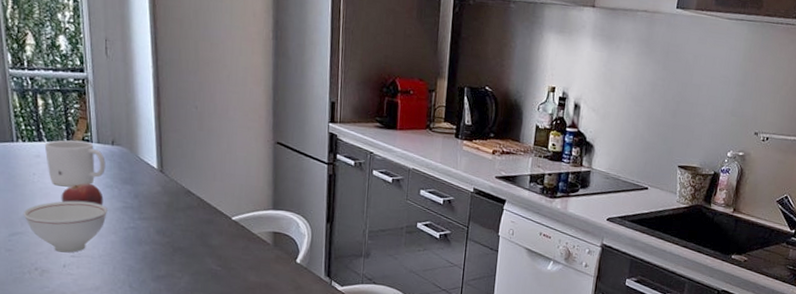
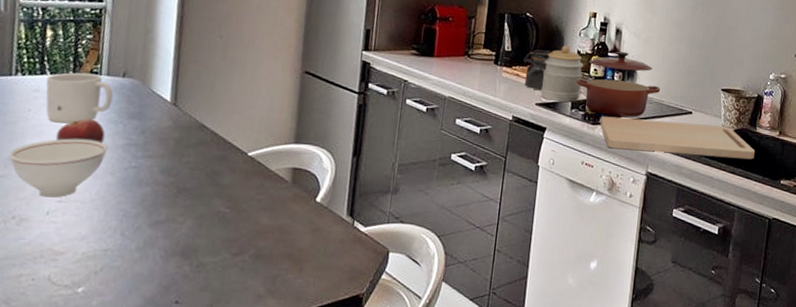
jar: none [483,124,511,165] -> present [523,49,552,91]
jar: none [500,120,543,176] -> present [540,45,584,102]
saucepan: none [535,126,618,193] -> present [576,51,661,118]
cutting board: none [557,190,709,235] -> present [599,116,756,160]

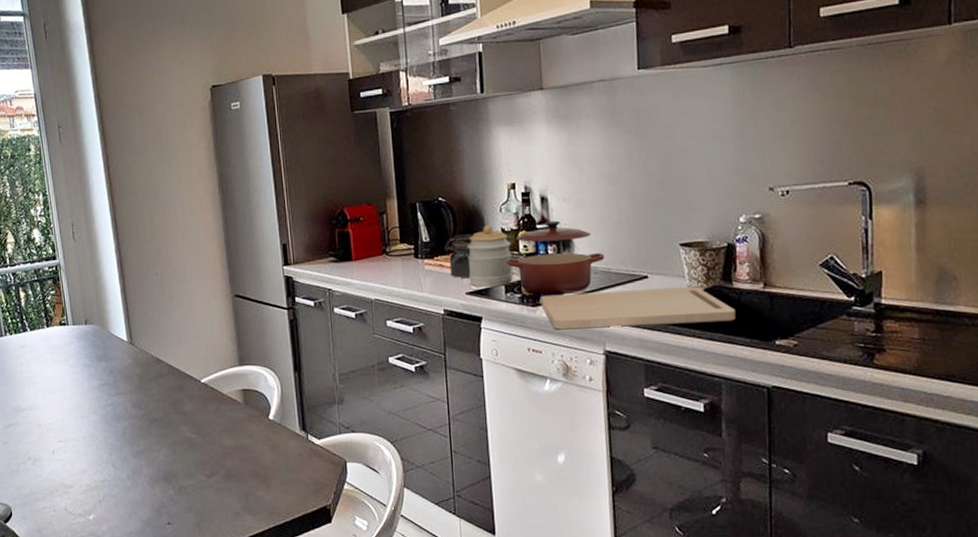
bowl: present [8,138,108,198] -> none [14,384,87,439]
mug: present [45,72,113,123] -> none [28,325,82,373]
fruit: present [55,118,106,144] -> none [45,365,83,388]

